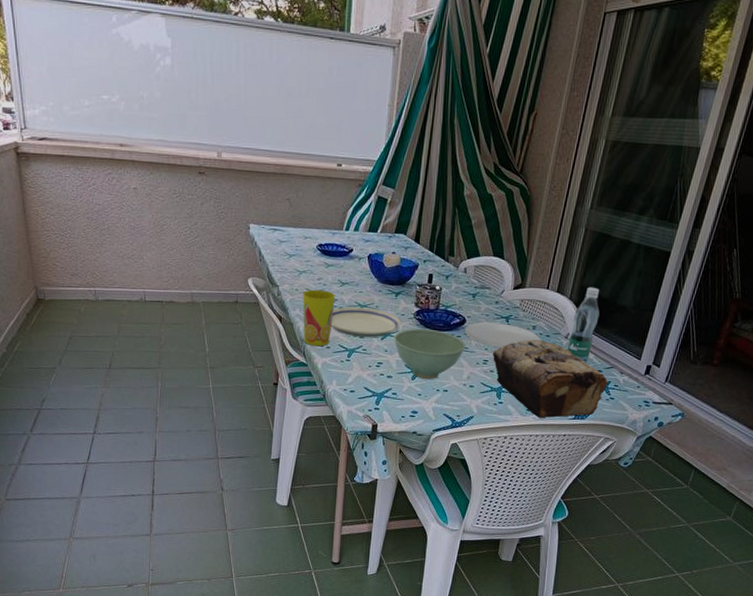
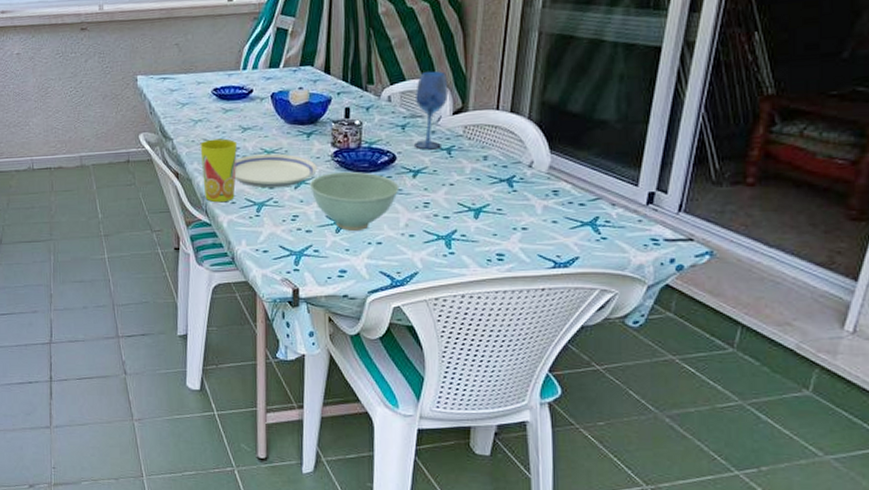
plate: present [464,322,541,349] -> none [396,156,496,188]
wineglass: none [481,250,513,317] -> present [414,71,449,150]
bread loaf: present [493,339,608,418] -> none [435,172,595,269]
bottle: present [566,287,600,363] -> none [531,101,572,196]

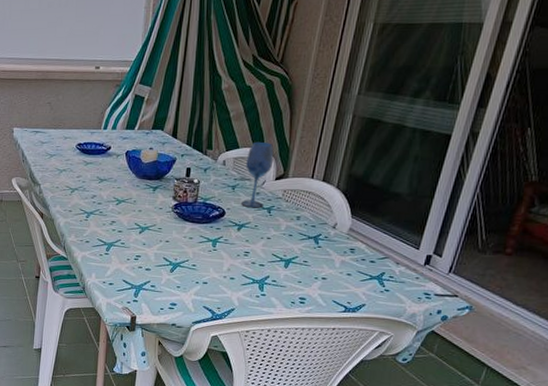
cup: present [200,138,237,203] -> none [63,187,94,241]
plate: present [234,153,317,189] -> none [89,202,159,232]
bowl: present [310,171,400,231] -> none [152,221,226,271]

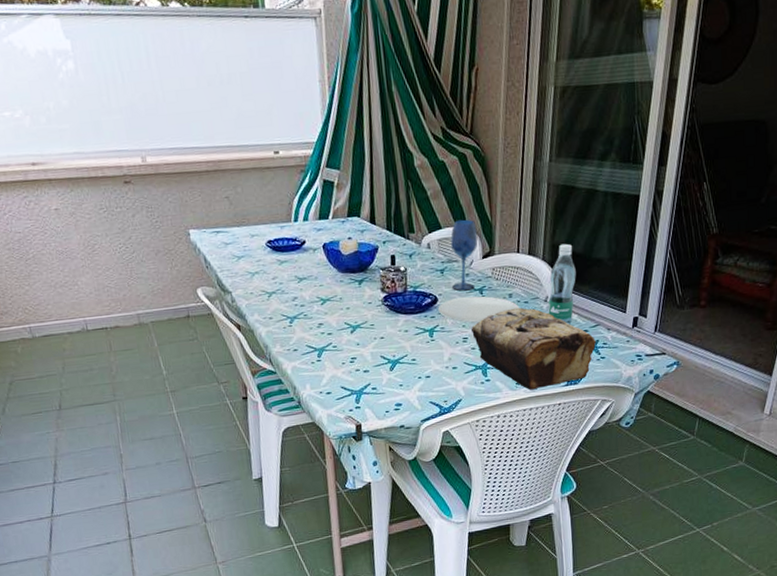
plate: none [224,214,306,240] -> present [438,296,520,324]
bread loaf: none [254,230,382,311] -> present [471,307,596,390]
bottle: none [334,174,371,254] -> present [547,243,576,325]

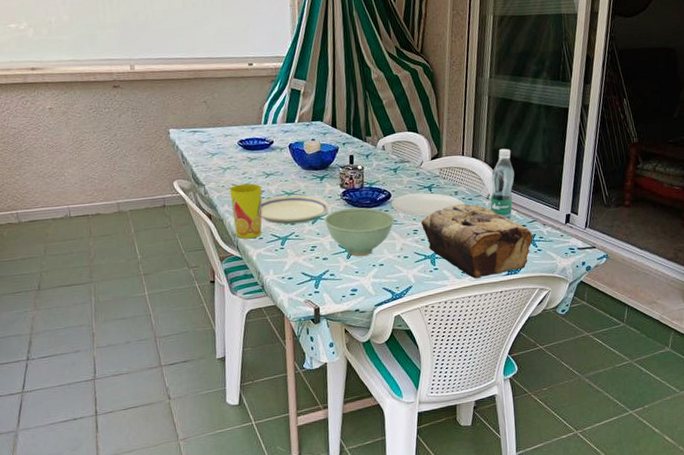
cup: none [258,289,296,351] -> present [229,183,262,239]
plate: none [293,301,370,335] -> present [260,195,330,225]
bowl: none [364,314,442,368] -> present [324,207,395,256]
wineglass: present [450,219,478,291] -> none [402,125,427,188]

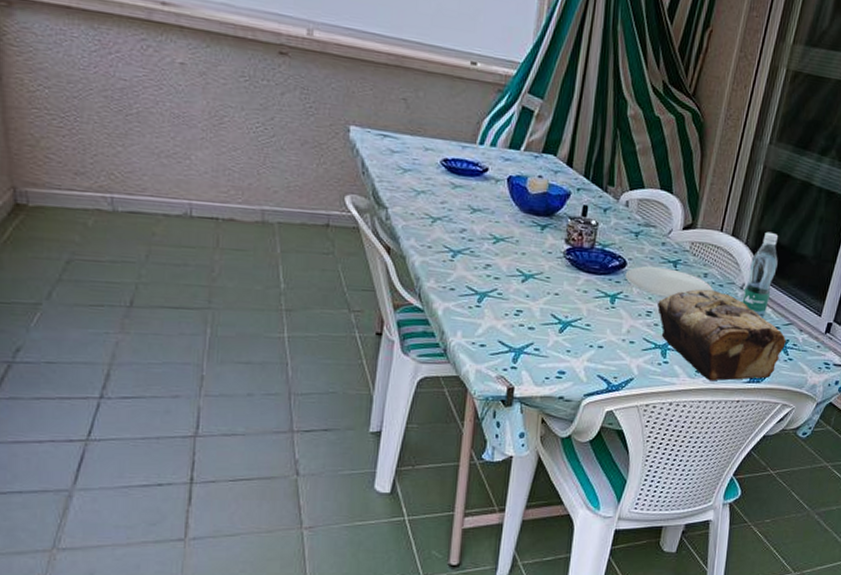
cup: present [229,183,262,239] -> none [419,215,463,288]
plate: present [260,195,330,225] -> none [456,239,548,280]
bowl: present [324,207,395,256] -> none [538,270,626,333]

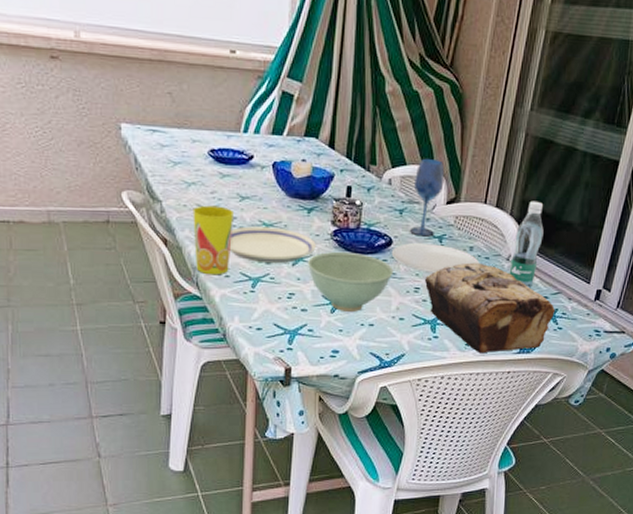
cup: none [419,215,463,288] -> present [193,205,233,275]
plate: none [456,239,548,280] -> present [229,226,316,264]
bowl: none [538,270,626,333] -> present [308,251,394,312]
wineglass: none [645,182,683,261] -> present [410,158,445,237]

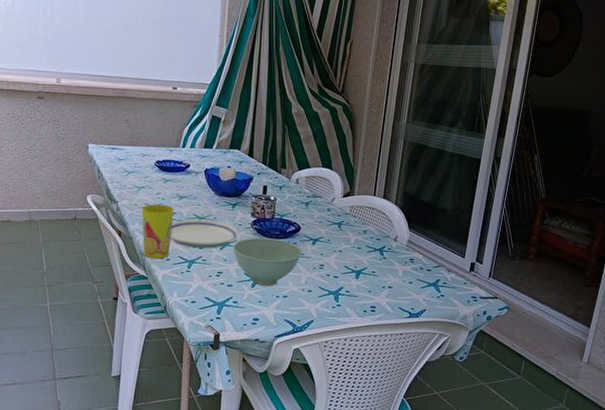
plate: present [391,243,480,274] -> none [300,229,372,253]
wineglass: present [410,158,445,237] -> none [315,162,341,223]
bread loaf: present [425,262,555,354] -> none [328,243,437,318]
bottle: present [508,200,544,289] -> none [396,192,423,263]

